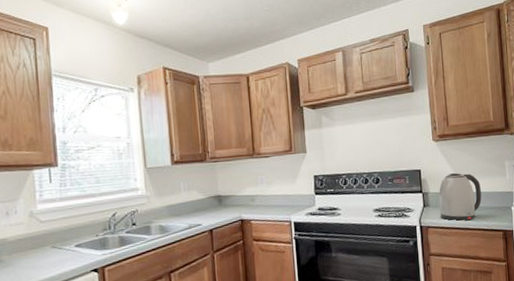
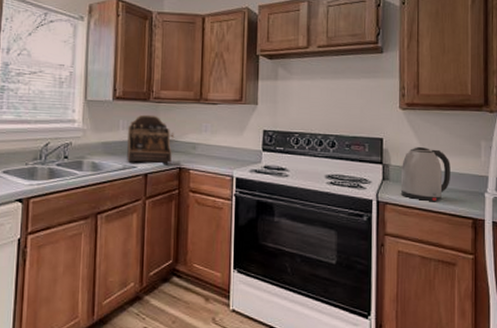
spice rack: none [189,174,234,222] -> present [127,114,175,165]

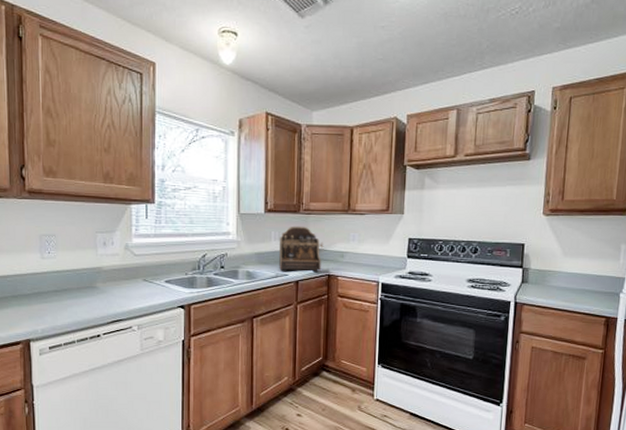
kettle: present [400,147,450,202] -> none [538,251,589,303]

